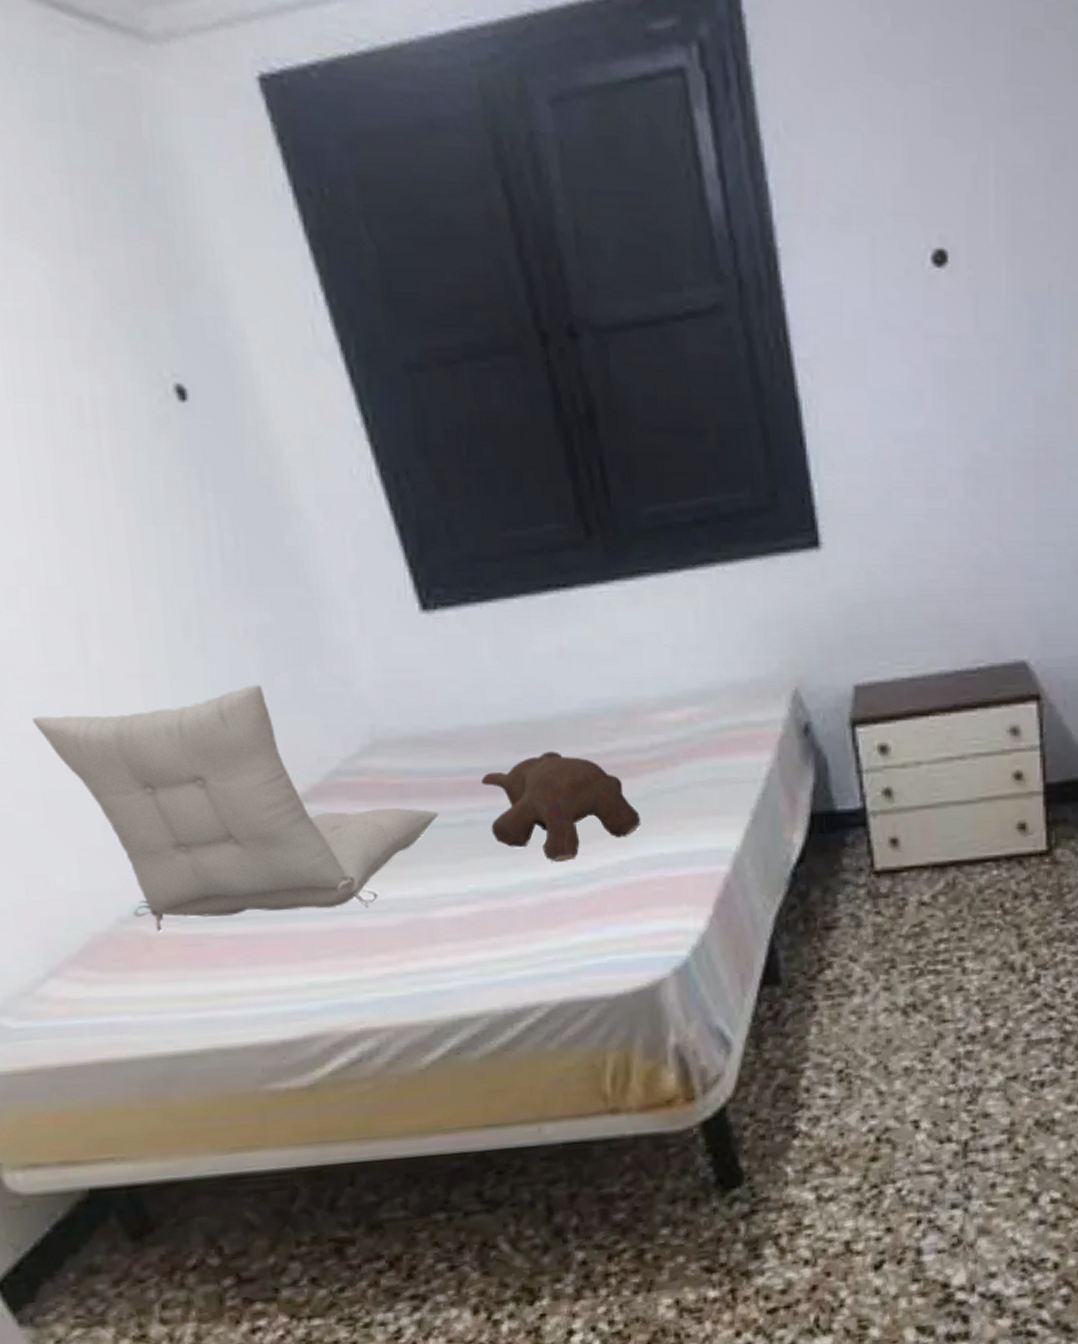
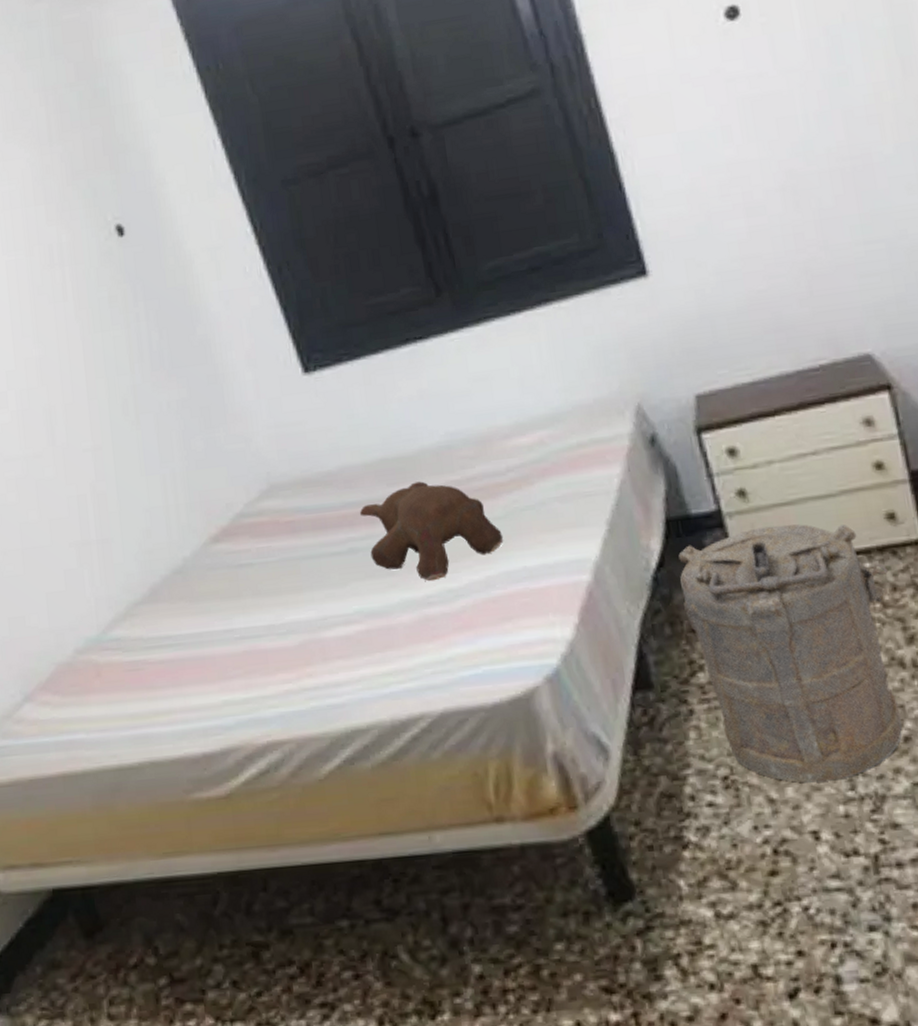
seat cushion: present [31,684,439,932] -> none [15,447,326,660]
laundry hamper: none [819,827,1012,1077] -> present [678,524,902,783]

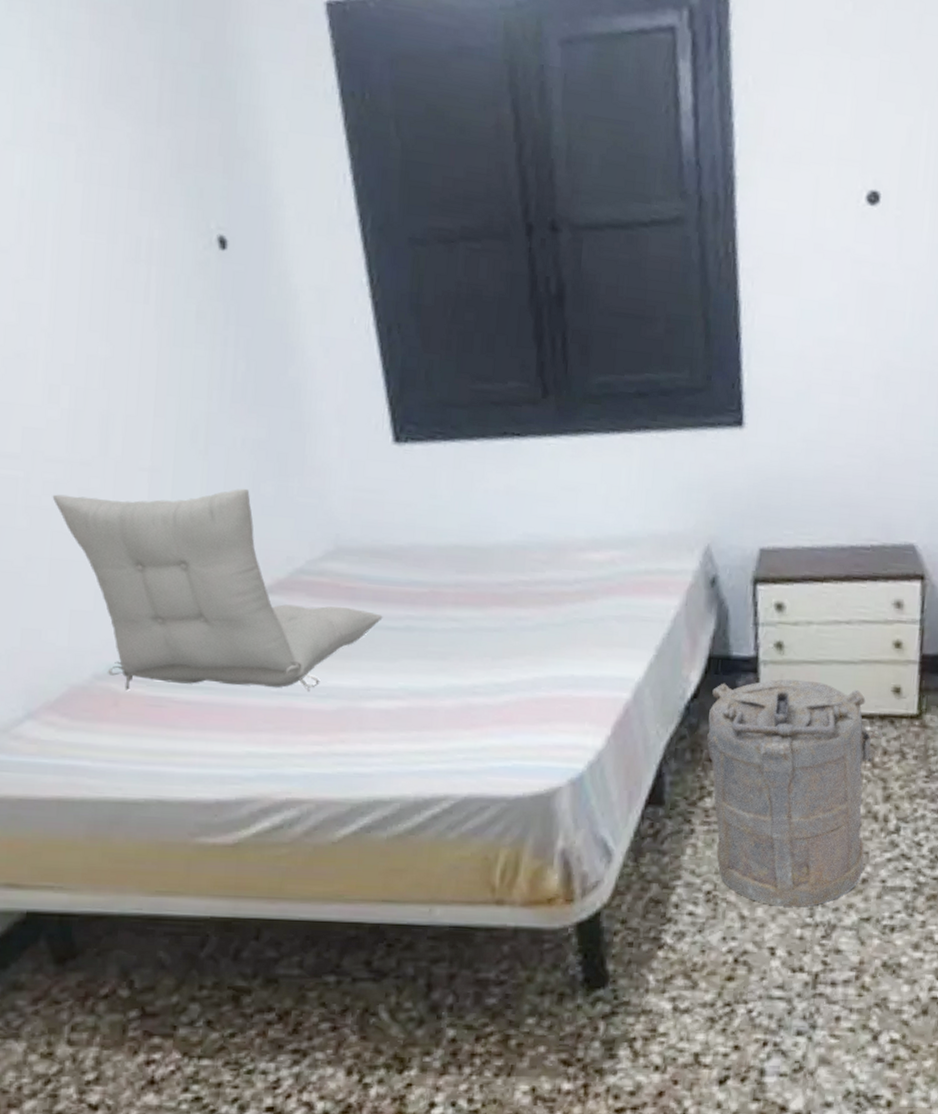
seat cushion: none [15,447,326,660] -> present [52,488,383,692]
teddy bear: present [360,481,504,582] -> none [424,574,558,673]

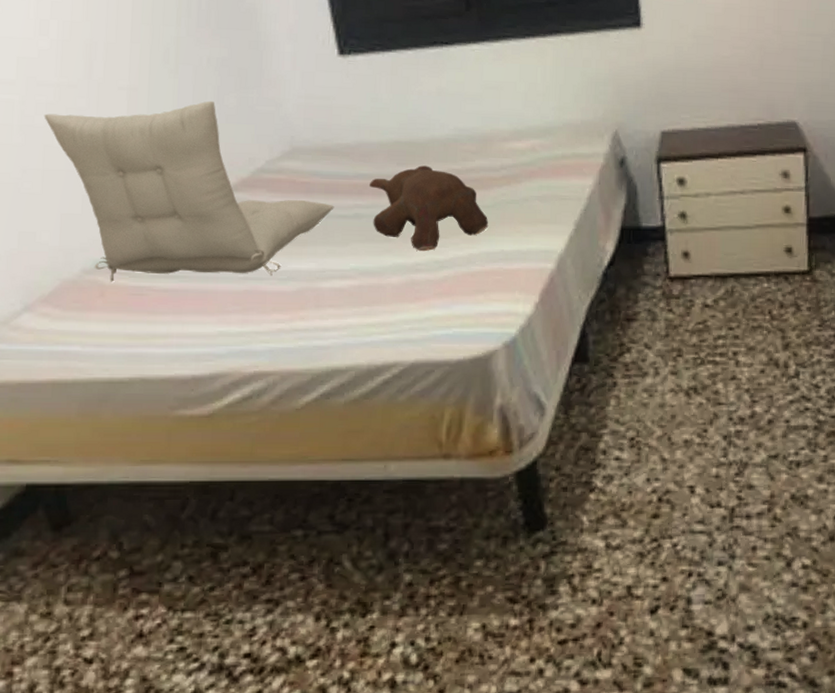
teddy bear: none [424,574,558,673] -> present [370,165,489,252]
laundry hamper: present [707,679,883,907] -> none [624,244,779,448]

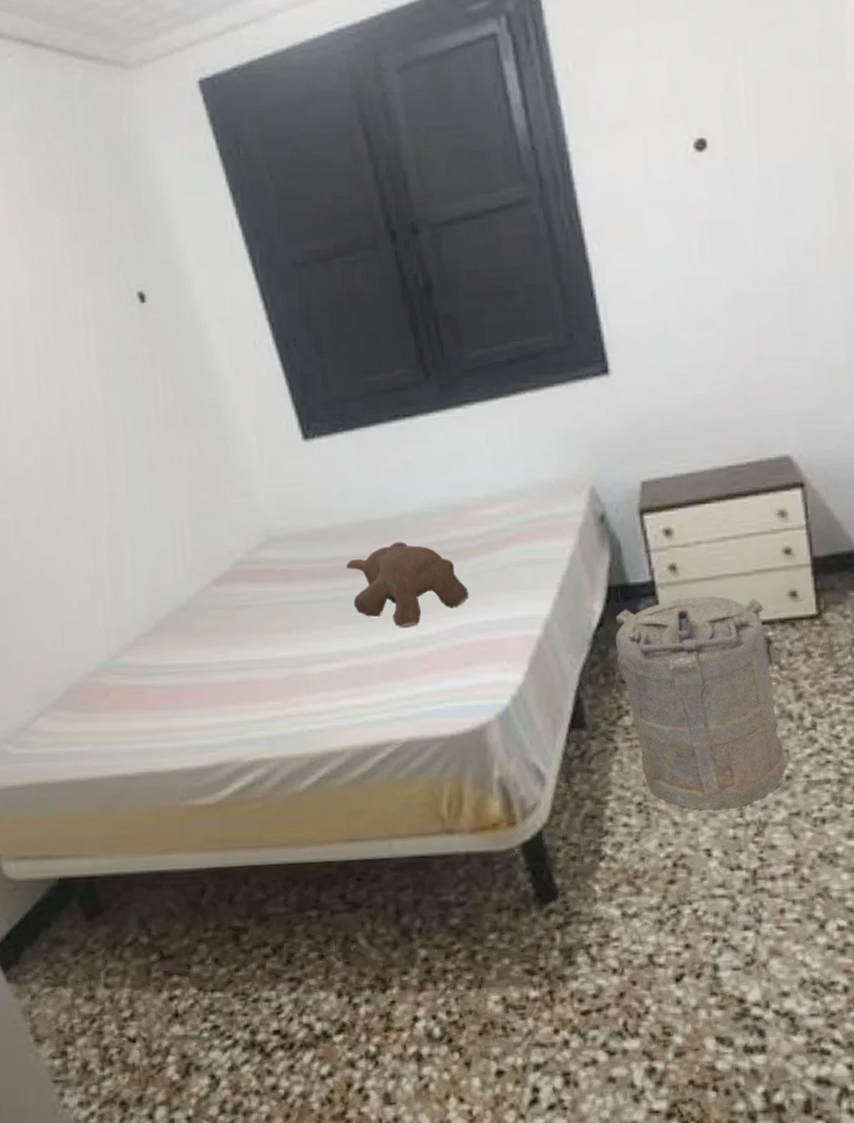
seat cushion: present [44,100,334,282] -> none [36,499,315,683]
laundry hamper: none [624,244,779,448] -> present [616,596,786,810]

